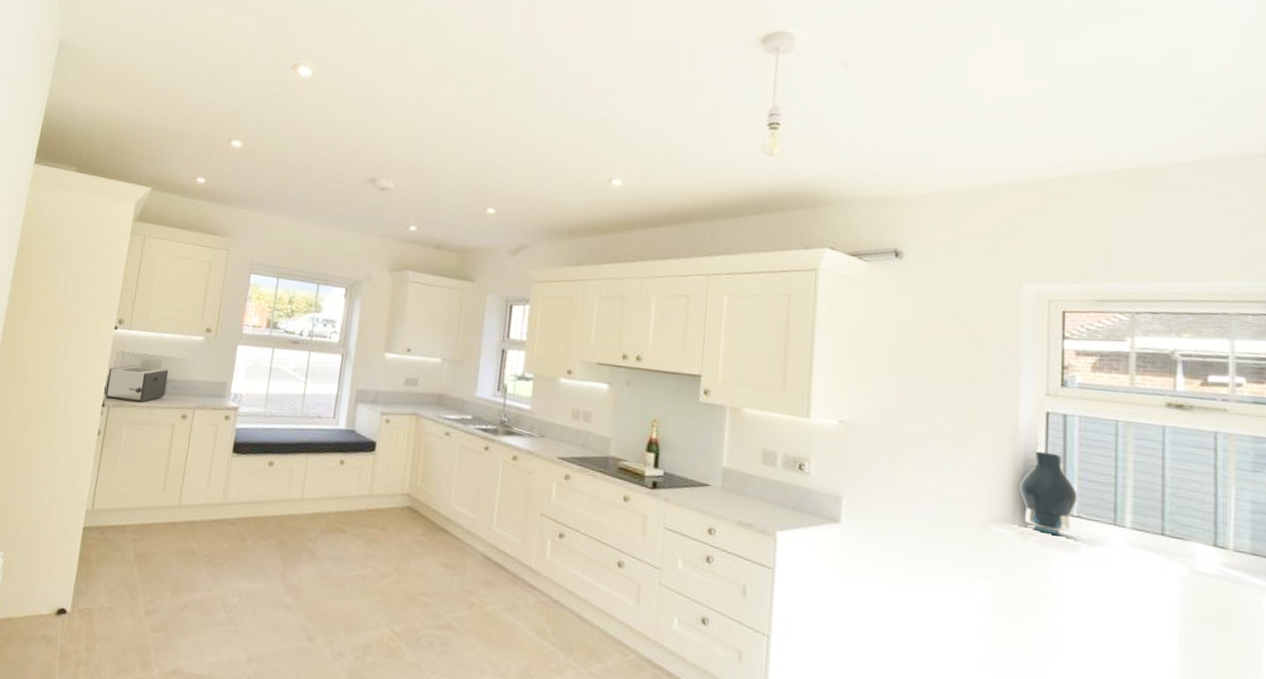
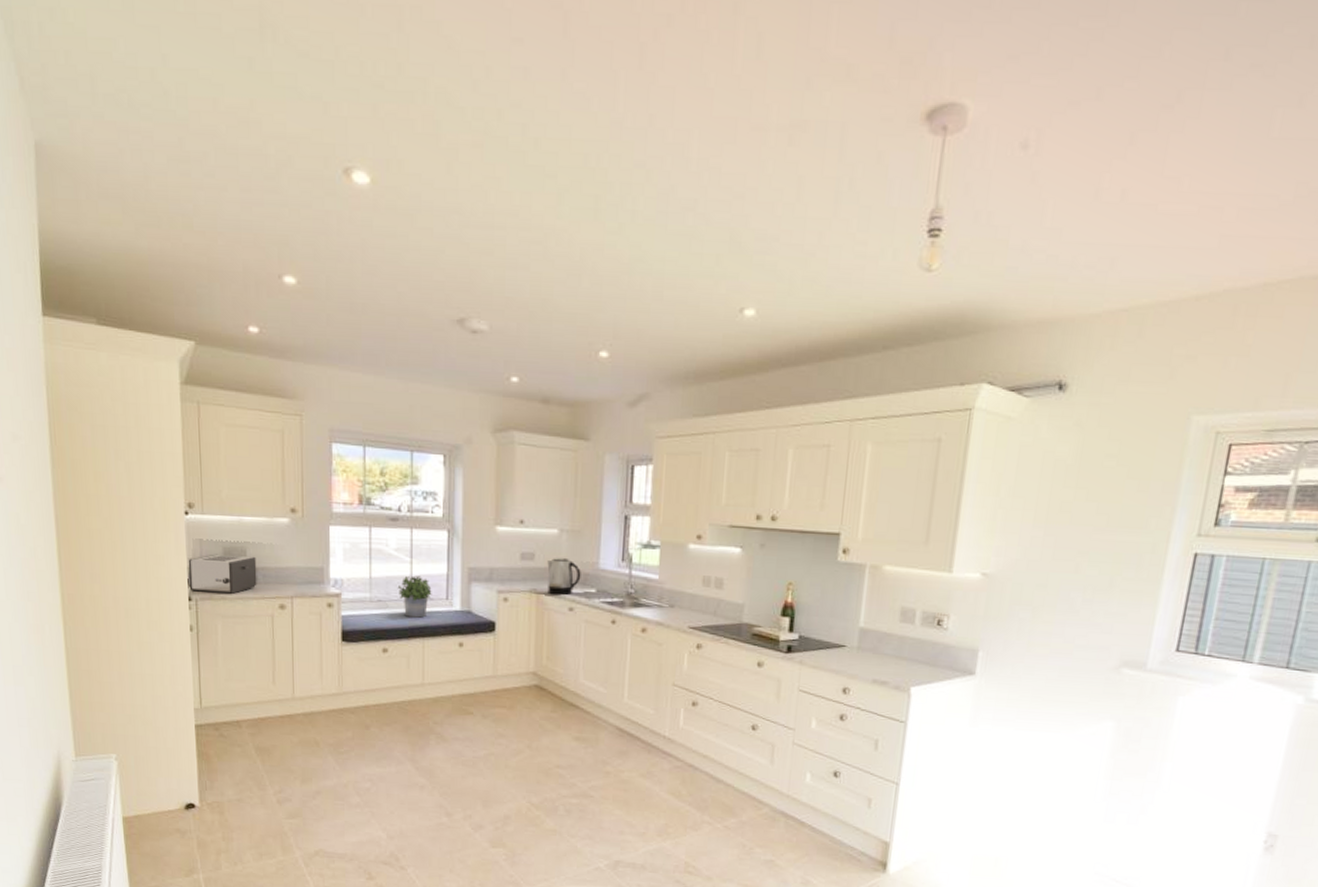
potted plant: none [290,394,322,435] -> present [397,575,432,618]
kettle: none [427,384,460,421] -> present [547,557,581,596]
vase: present [1020,451,1078,536] -> none [1155,593,1212,675]

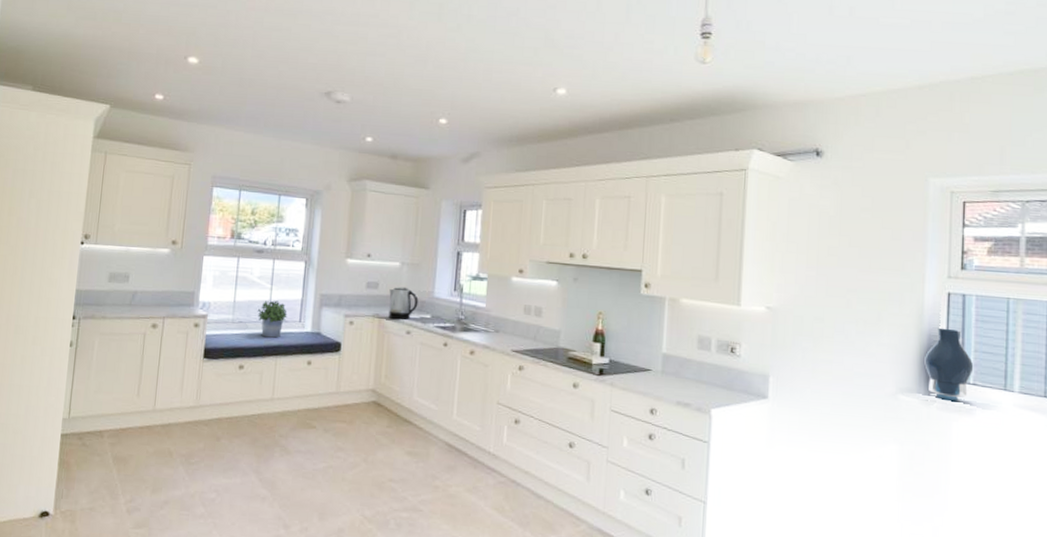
toaster: present [188,554,257,595] -> none [75,278,137,315]
vase: none [1155,593,1212,675] -> present [924,327,974,402]

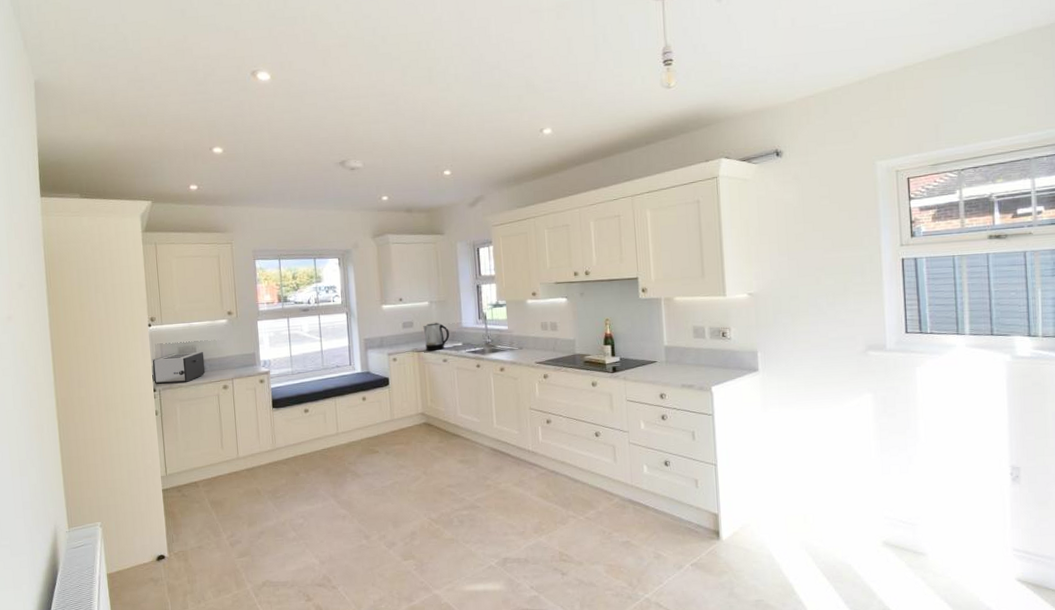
toaster: none [75,278,137,315] -> present [152,351,206,385]
potted plant: present [257,300,288,338] -> none [312,350,339,383]
vase: present [924,327,974,402] -> none [887,289,930,351]

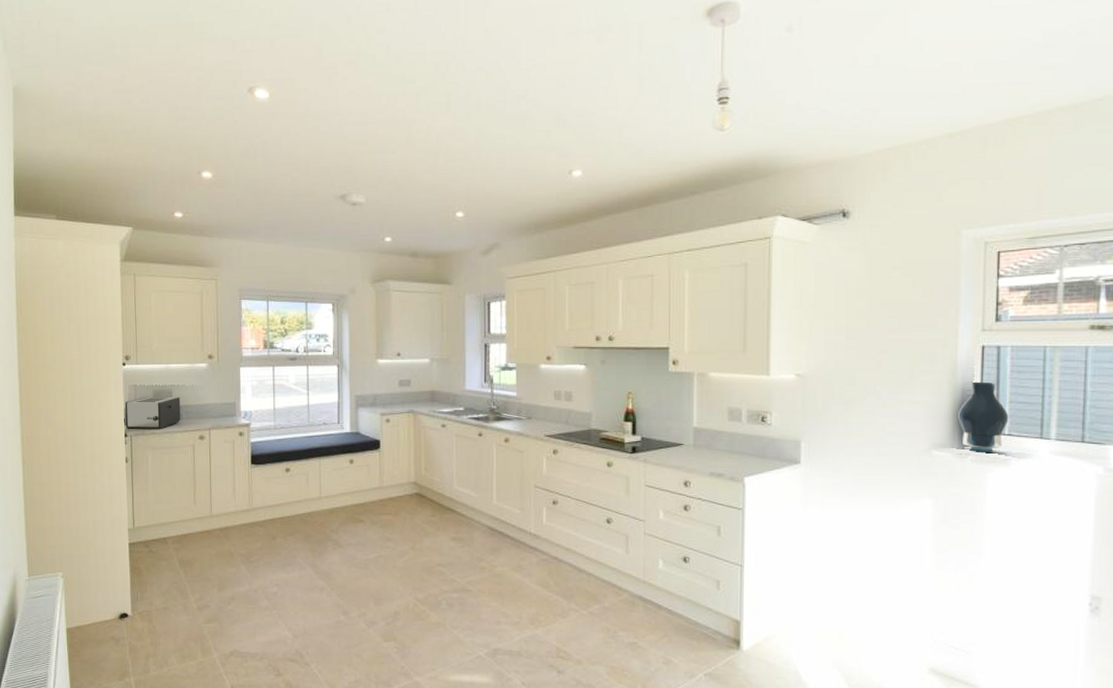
kettle: present [423,322,450,351] -> none [422,382,451,415]
vase: none [887,289,930,351] -> present [958,381,1009,454]

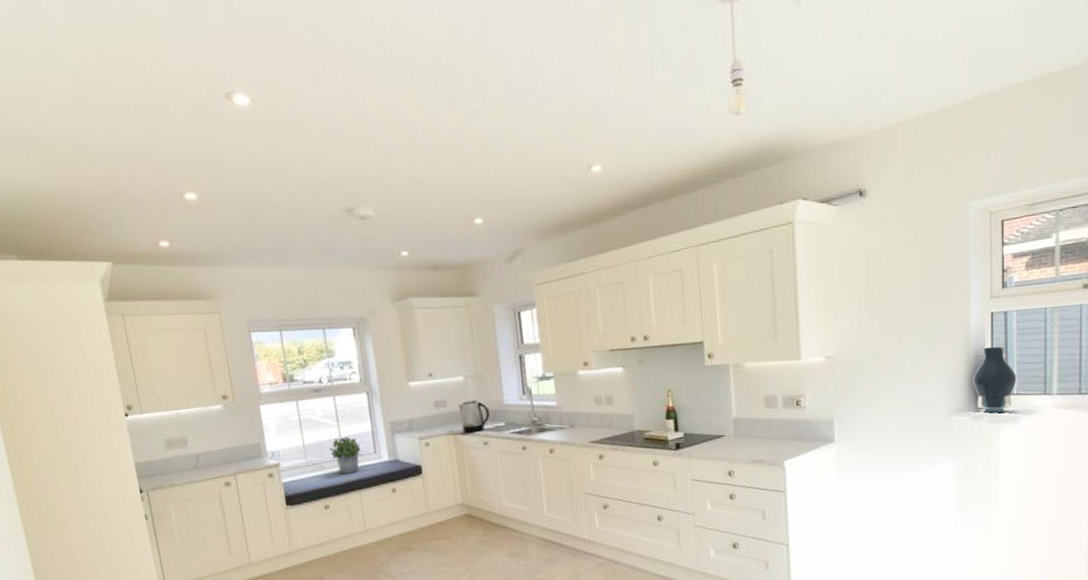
toaster: present [124,396,181,430] -> none [134,443,202,485]
potted plant: none [297,405,326,440] -> present [329,436,361,474]
kettle: none [422,382,451,415] -> present [458,399,490,434]

